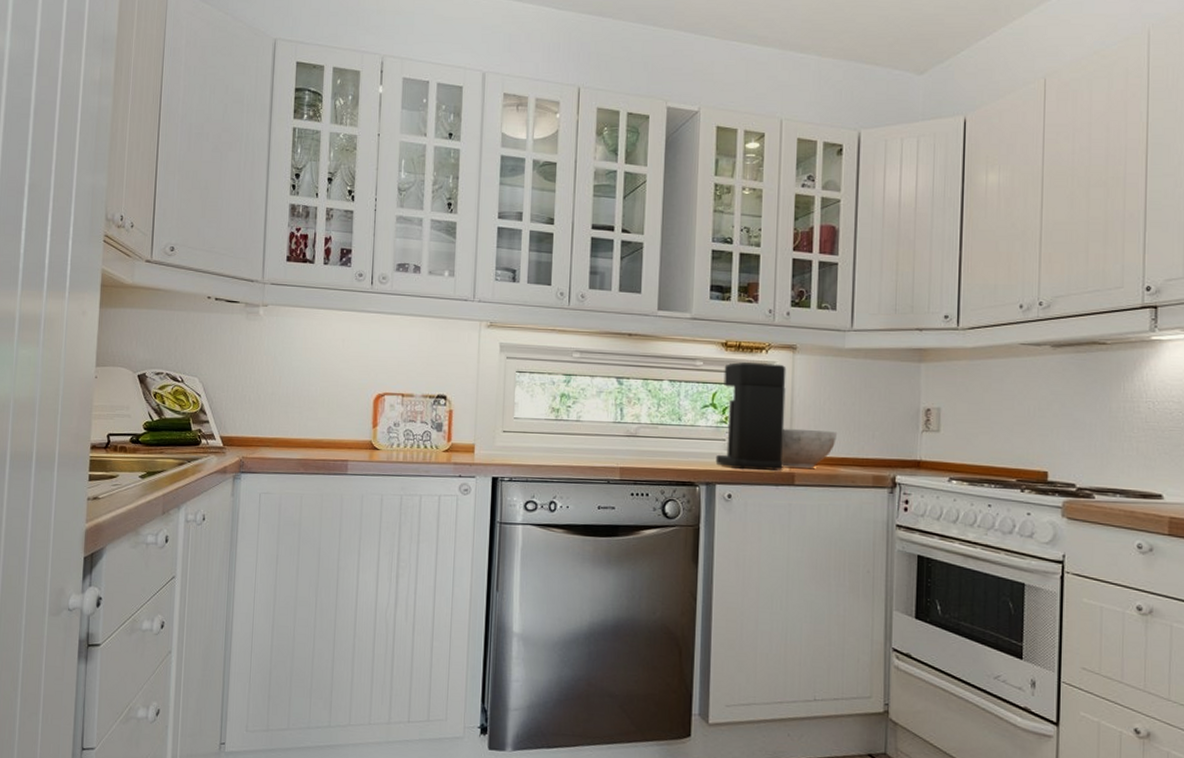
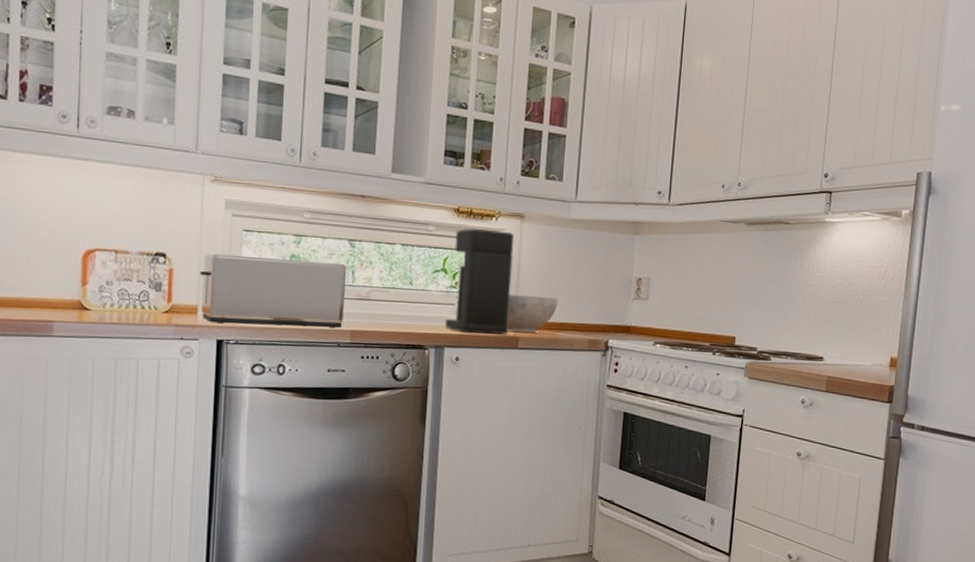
toaster: none [476,394,616,466] -> present [199,253,347,329]

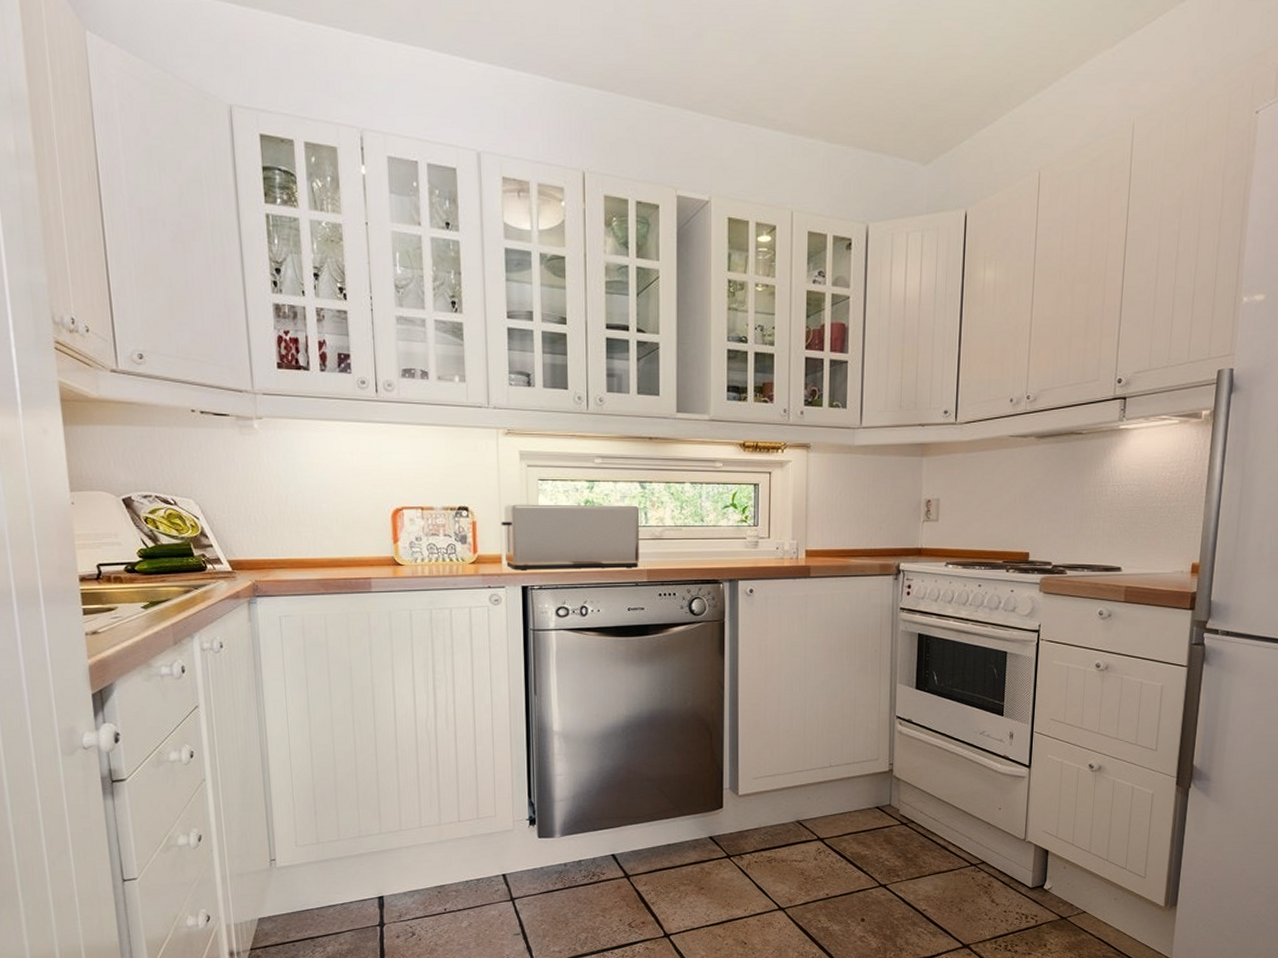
coffee maker: present [444,228,515,334] -> none [737,462,801,566]
bowl: present [506,294,559,333] -> none [797,524,849,562]

